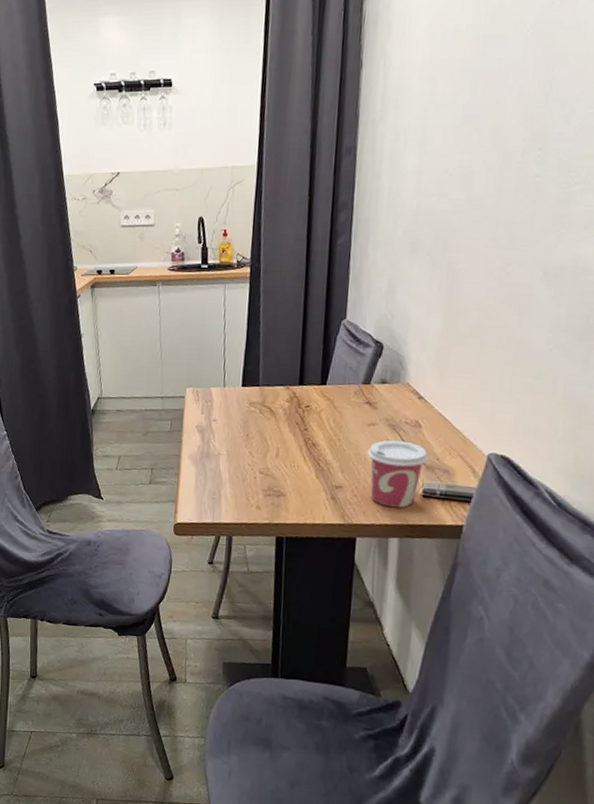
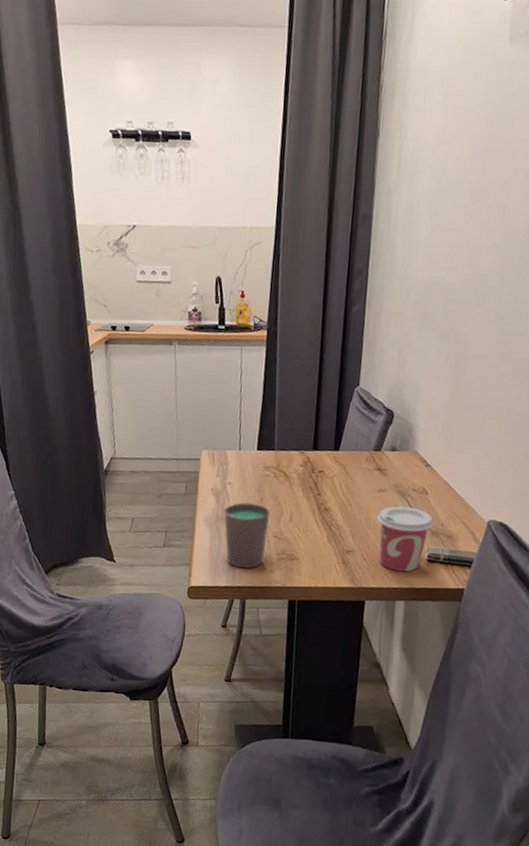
cup: none [209,438,255,506] -> present [224,502,270,569]

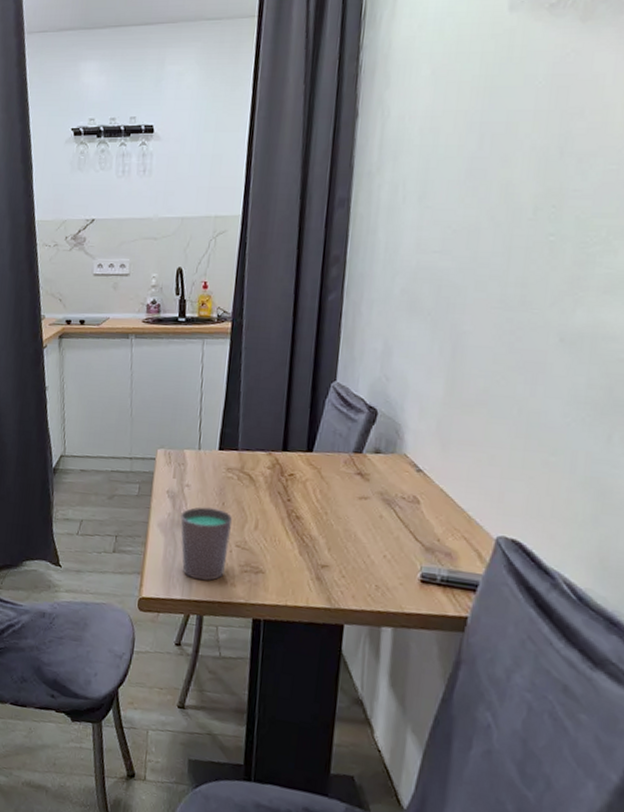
cup: present [377,506,433,572] -> none [358,516,427,594]

